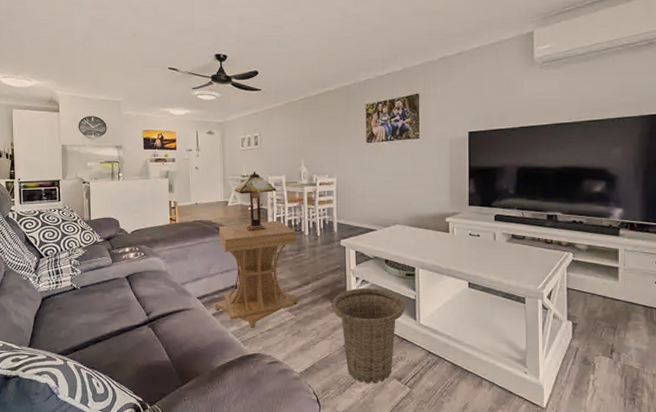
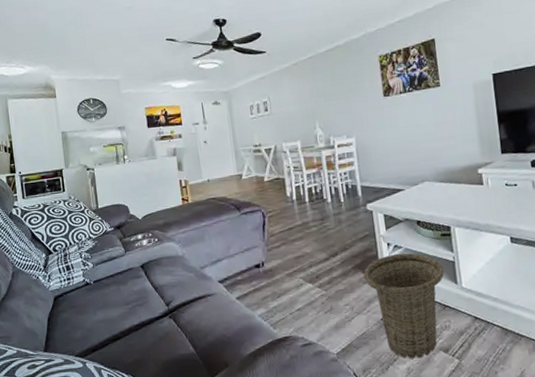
side table: present [215,220,299,328] -> none [234,189,328,309]
table lamp: present [235,172,277,232] -> none [248,140,293,205]

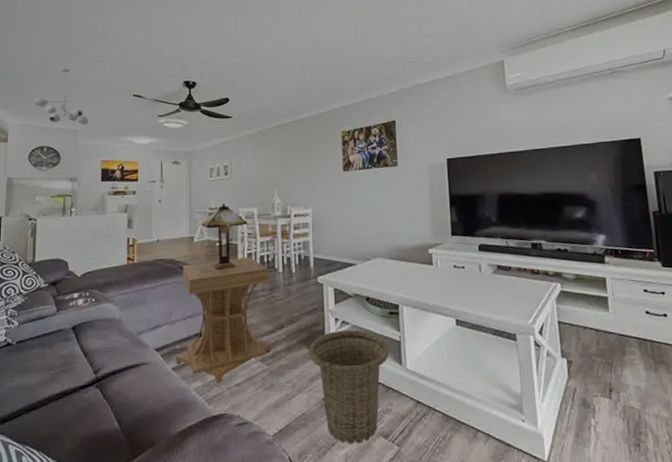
ceiling light fixture: none [75,19,128,74] -> present [35,68,89,125]
side table: none [234,189,328,309] -> present [175,257,272,383]
table lamp: none [248,140,293,205] -> present [202,204,248,270]

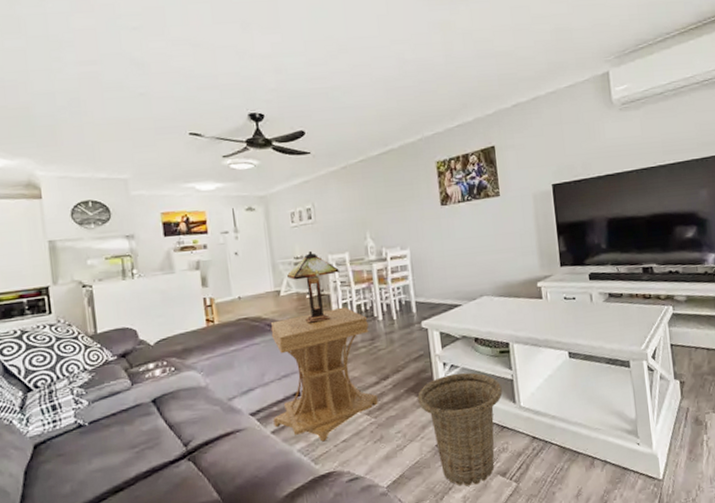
ceiling light fixture: present [35,68,89,125] -> none [68,105,140,172]

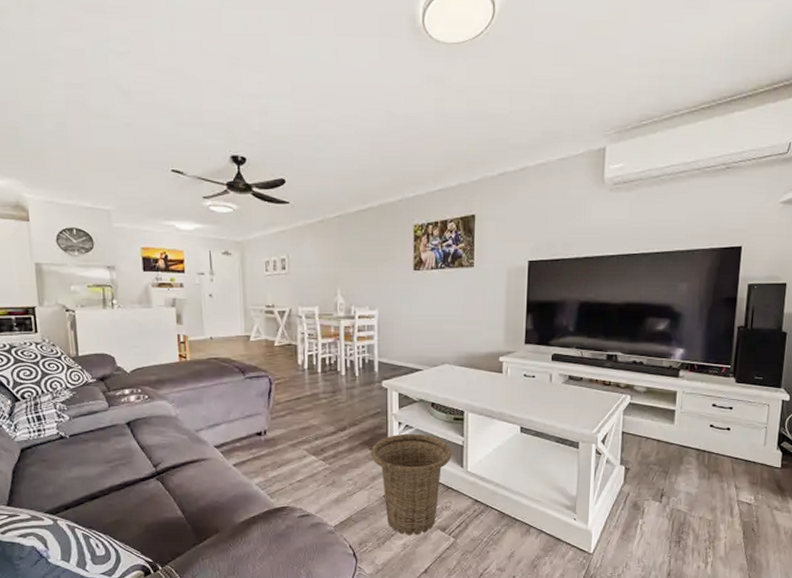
side table: present [270,307,378,442] -> none [236,358,334,479]
table lamp: present [287,251,340,325] -> none [258,301,308,371]

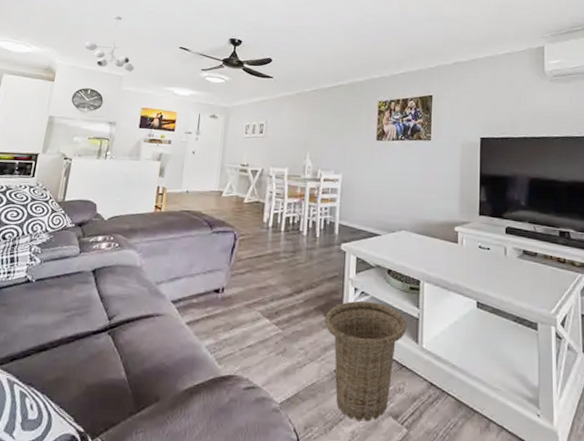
ceiling light fixture: none [55,132,122,204] -> present [85,16,135,72]

